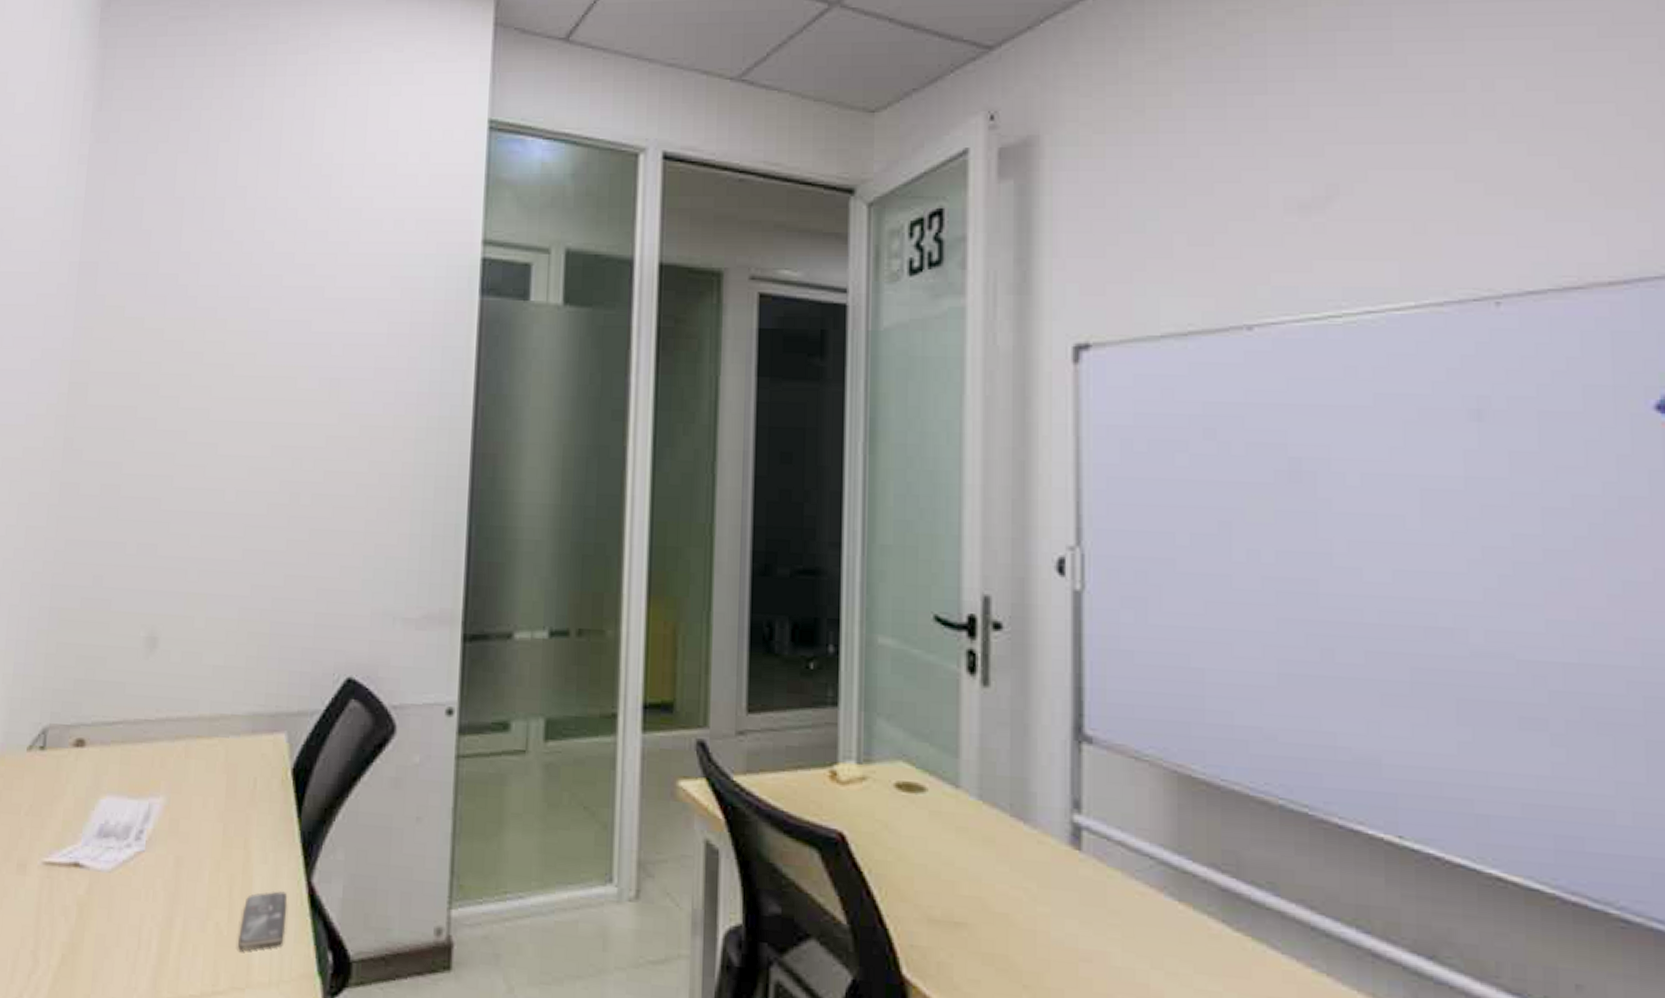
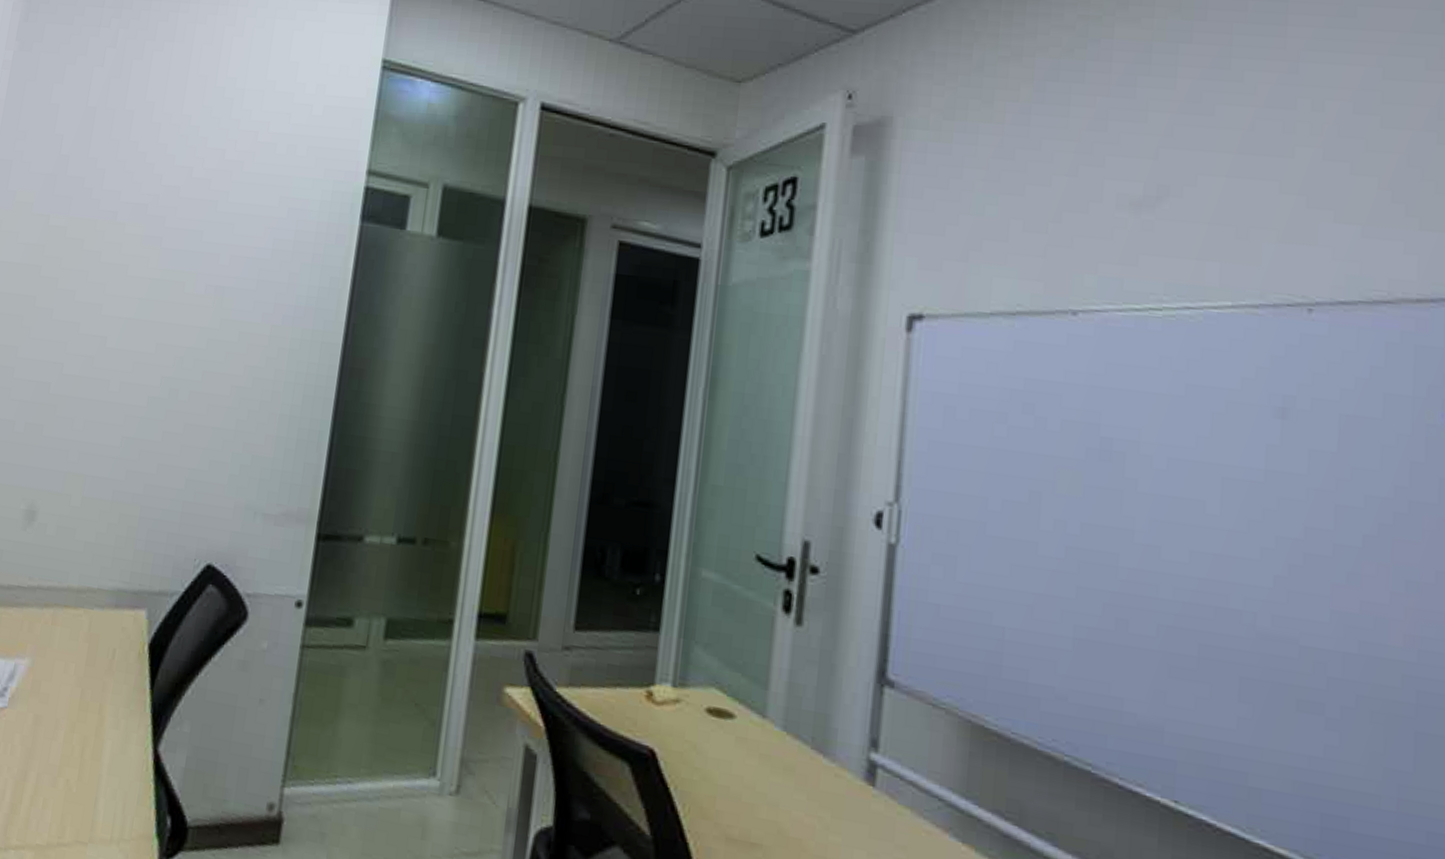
mobile phone: present [238,890,288,951] -> none [85,755,135,808]

